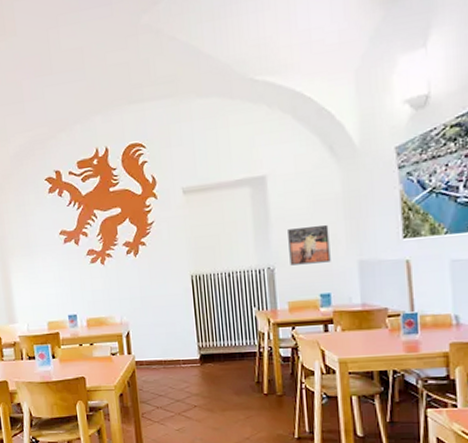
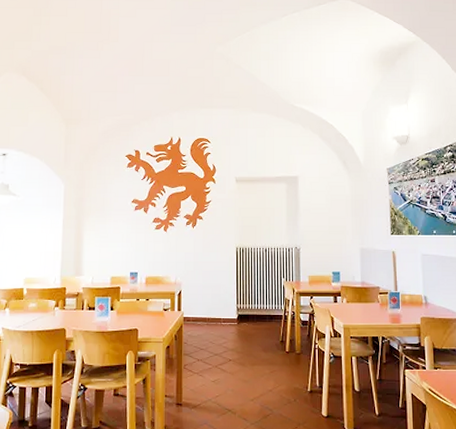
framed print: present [288,225,331,266] -> none [311,219,341,247]

